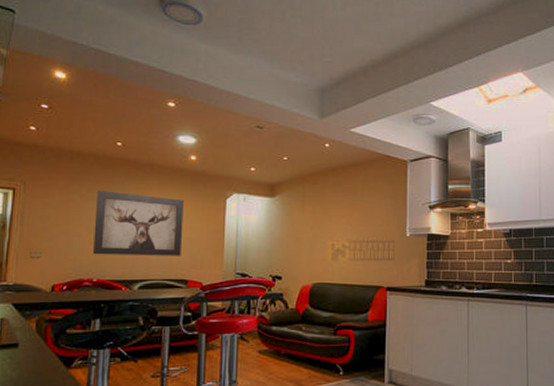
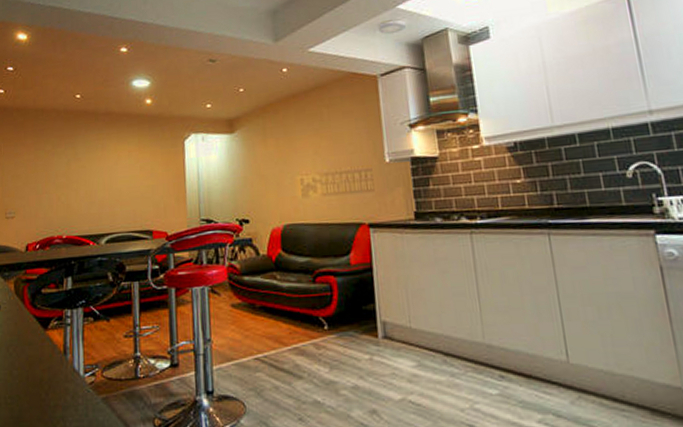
wall art: present [93,191,184,256] -> none [60,144,145,211]

